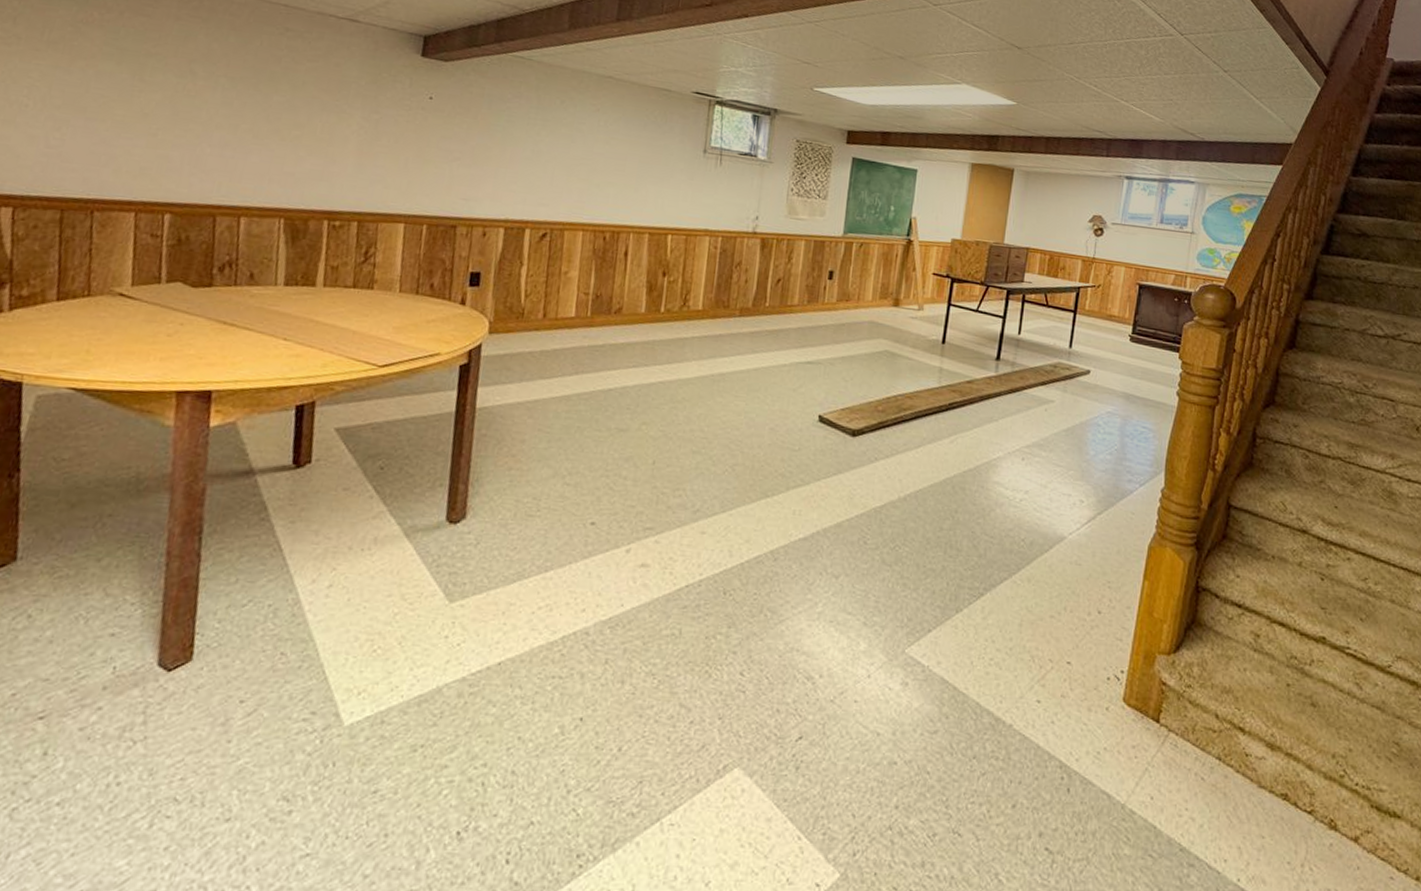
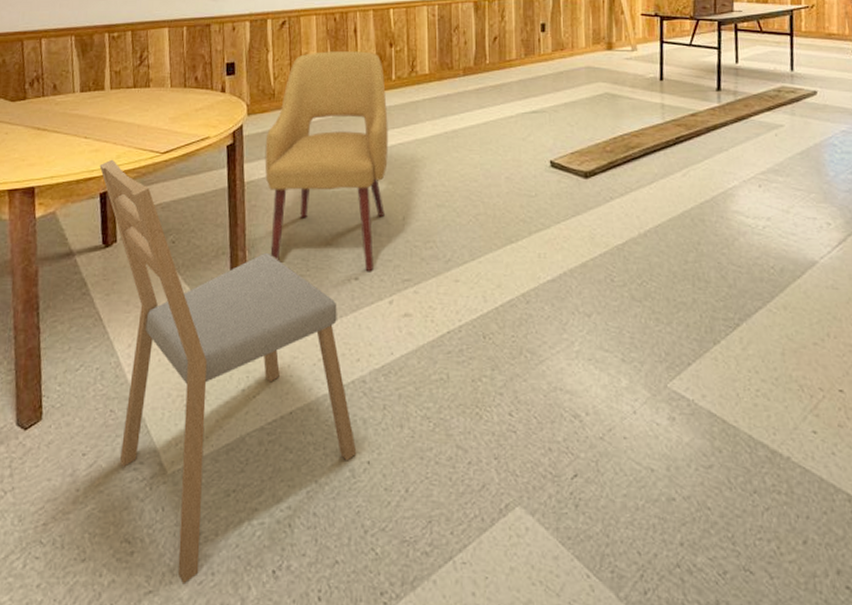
chair: none [286,367,570,847] -> present [99,159,357,585]
chair: none [496,272,652,516] -> present [264,51,388,271]

